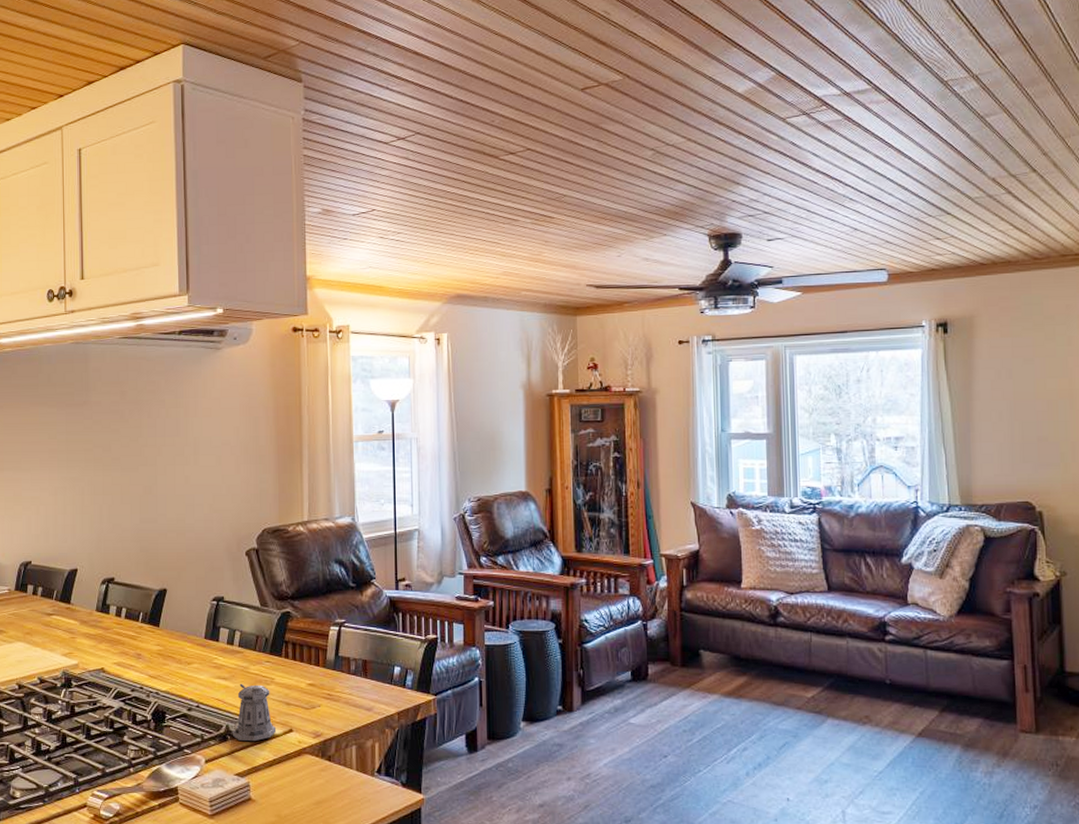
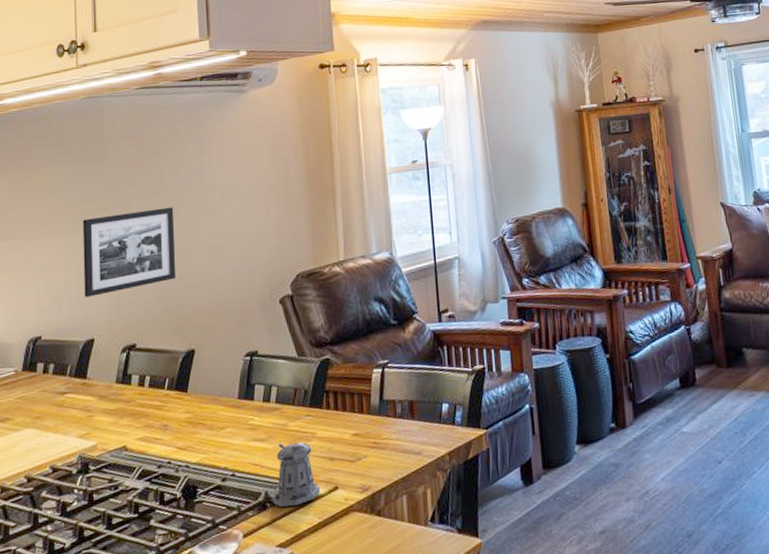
picture frame: none [68,454,152,530] -> present [82,207,177,297]

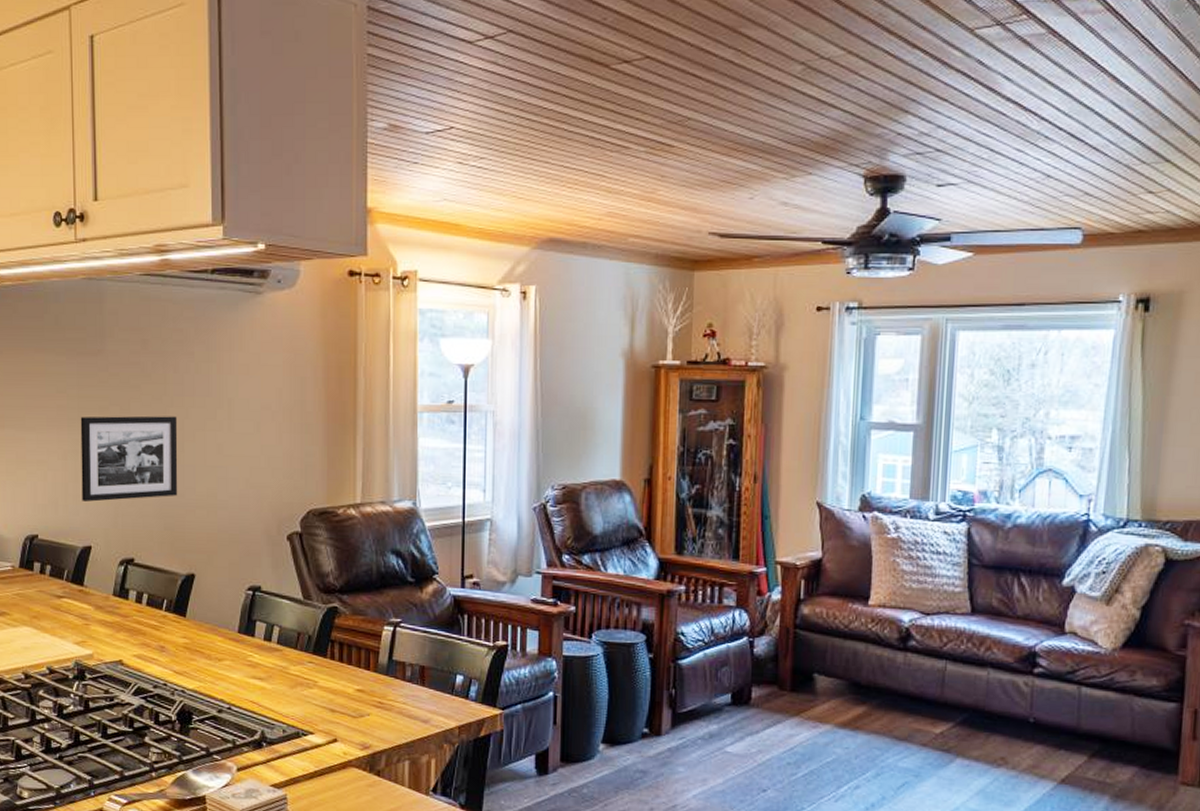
pepper shaker: present [272,442,321,507] -> none [268,685,319,751]

